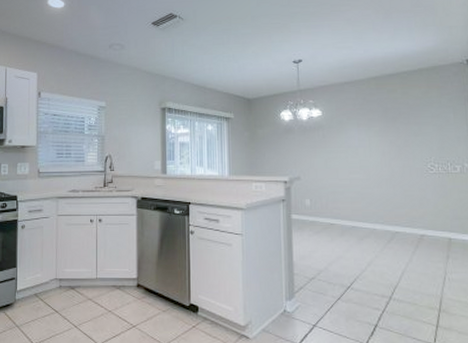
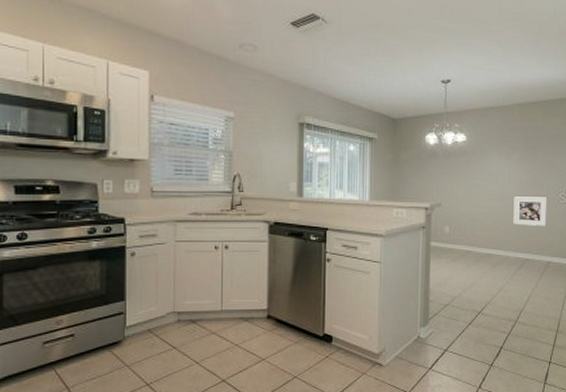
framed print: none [377,168,416,198] -> present [513,197,547,226]

